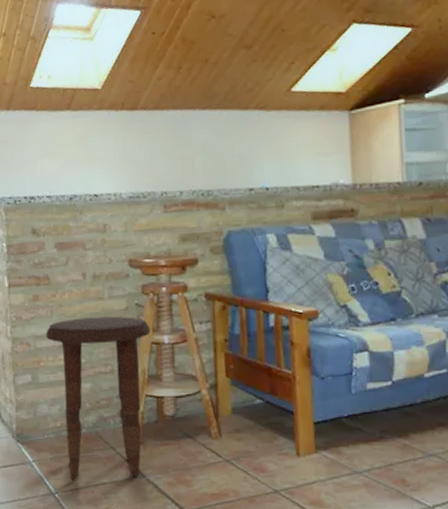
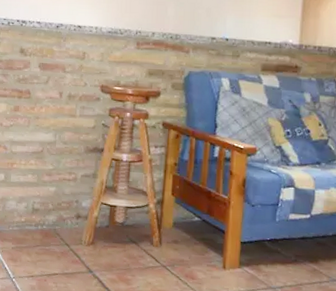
side table: present [46,316,150,481] -> none [21,130,112,271]

